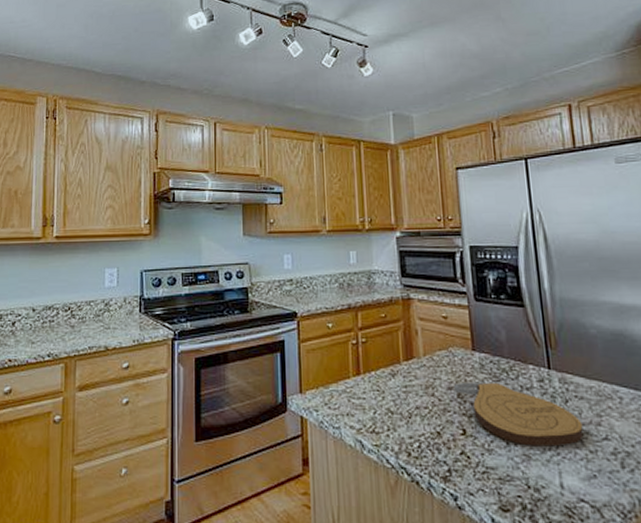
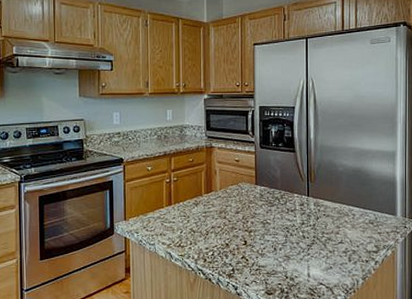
cutting board: present [453,382,584,447] -> none [240,207,327,250]

